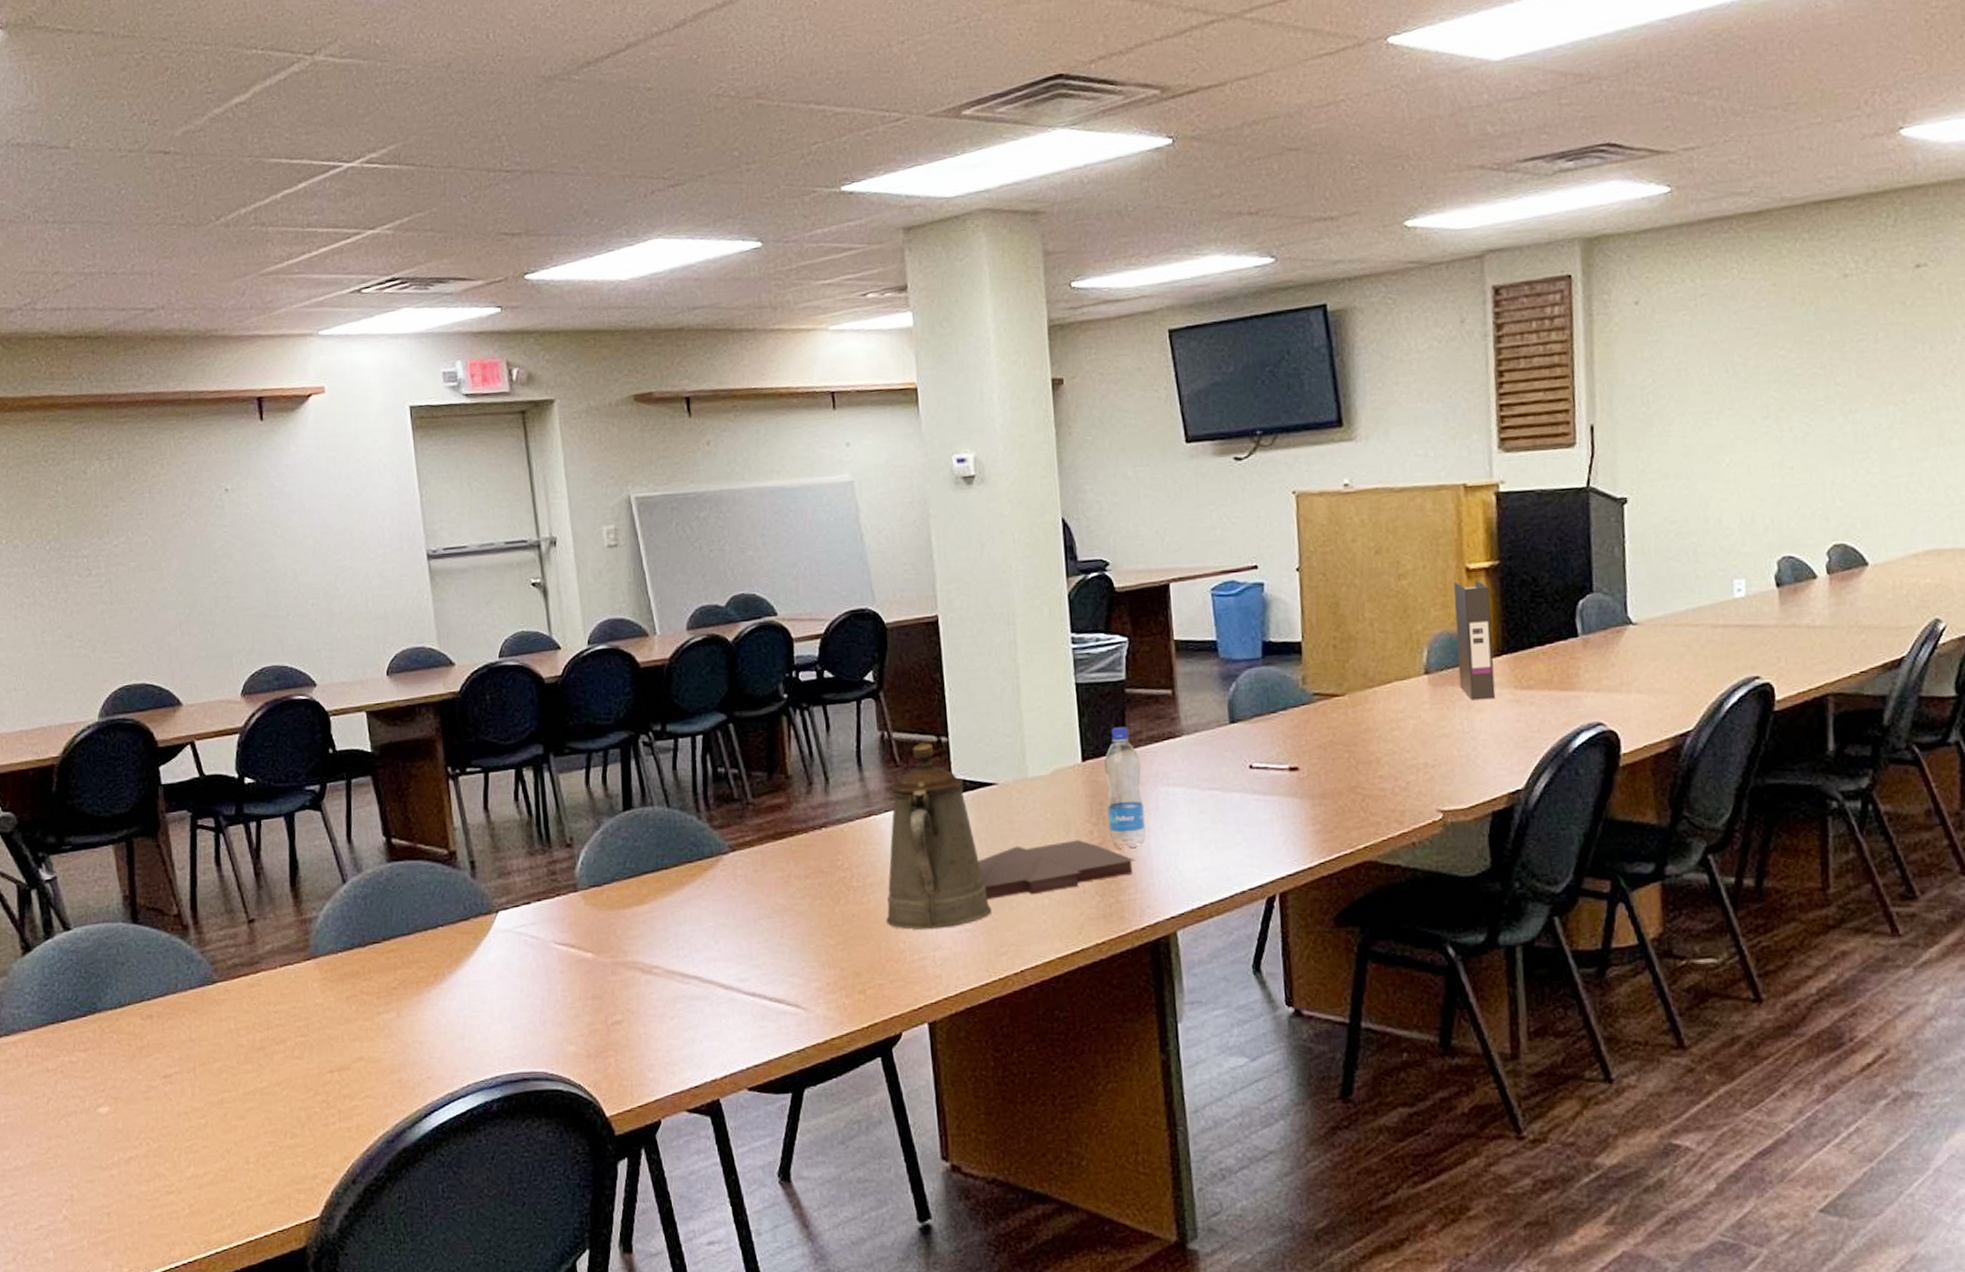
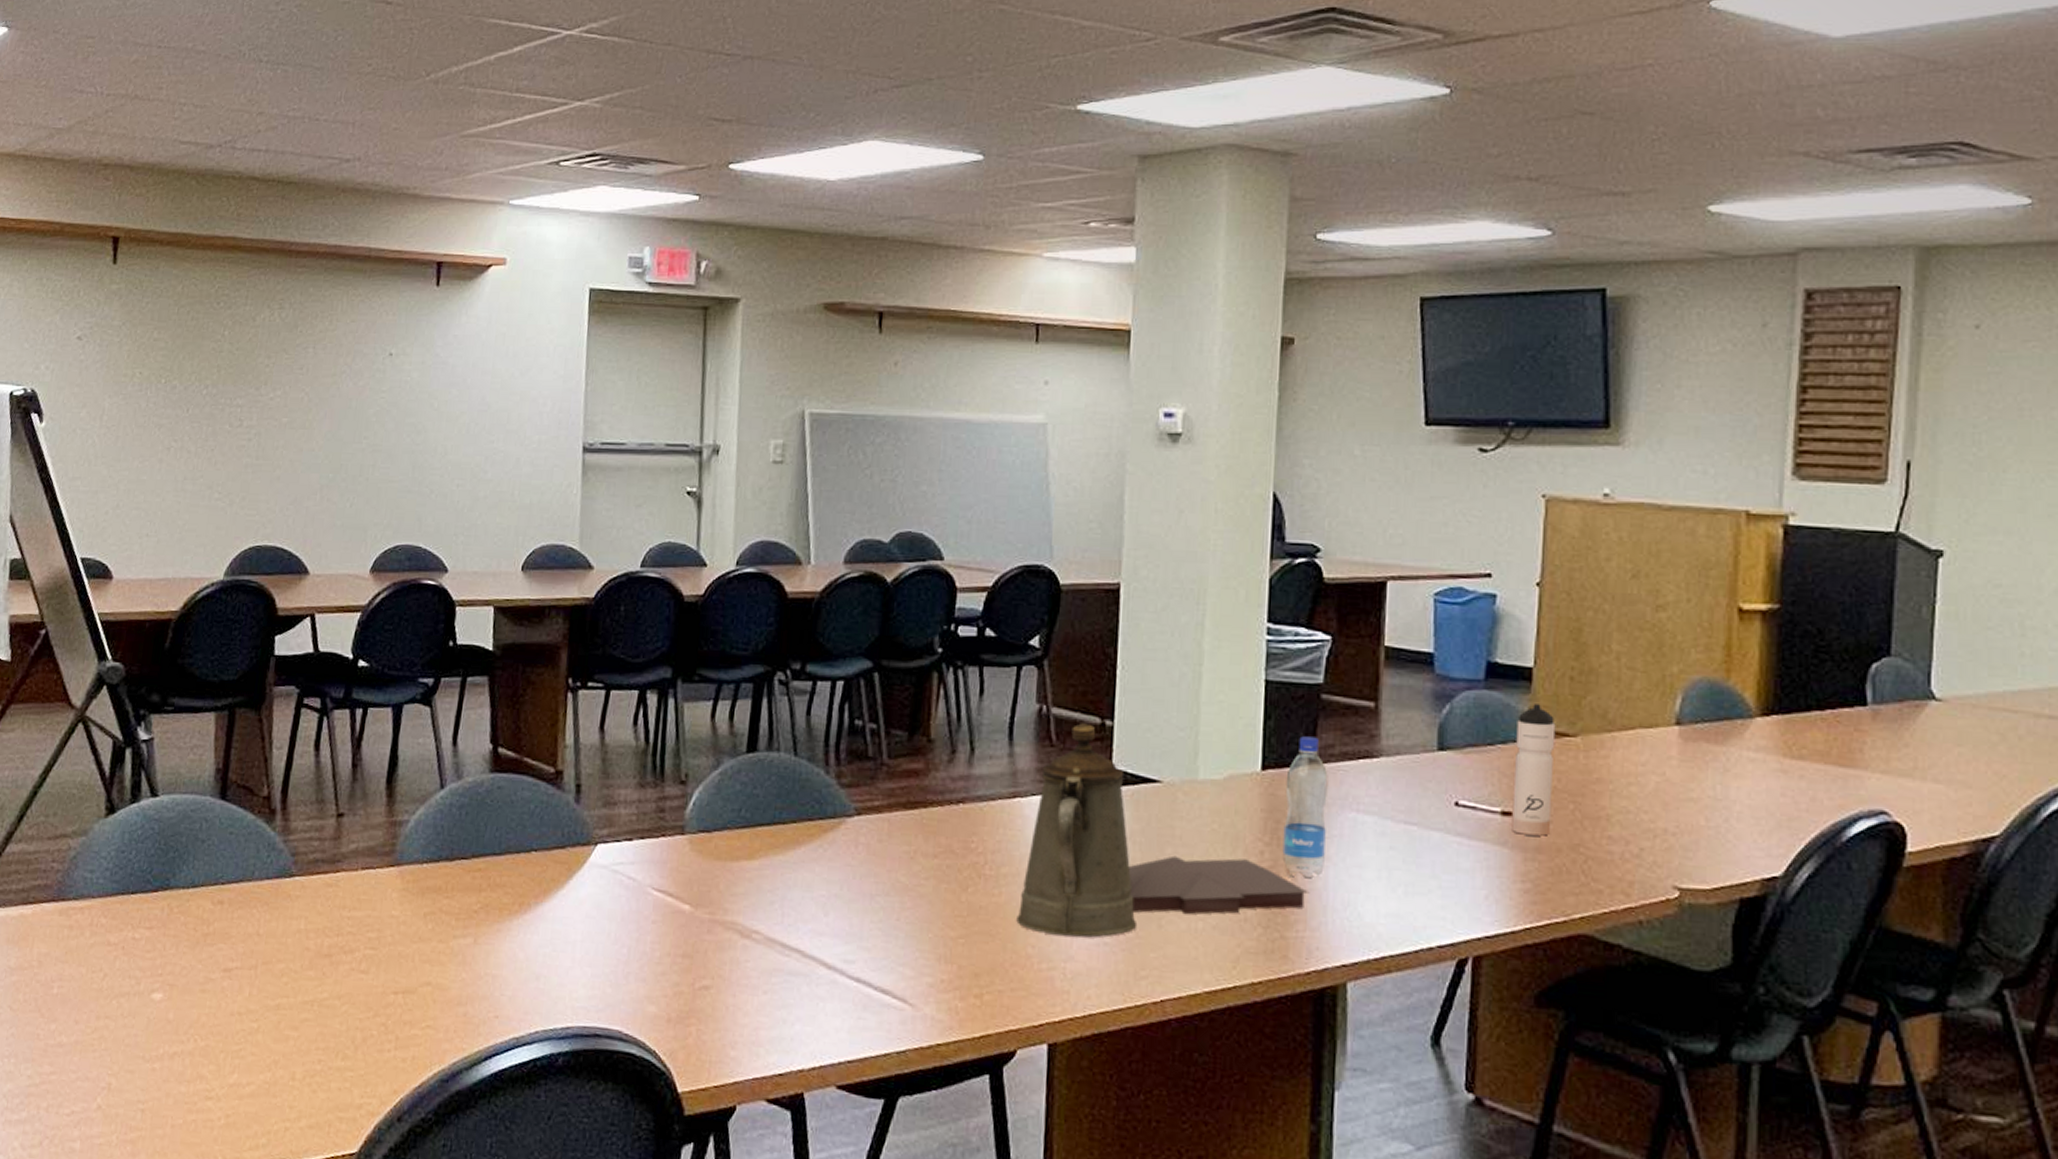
water bottle: none [1293,672,1332,785] -> present [1512,704,1556,836]
binder: present [1454,580,1496,701] -> none [1716,622,1764,765]

